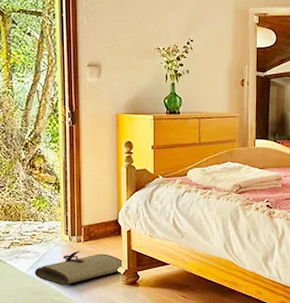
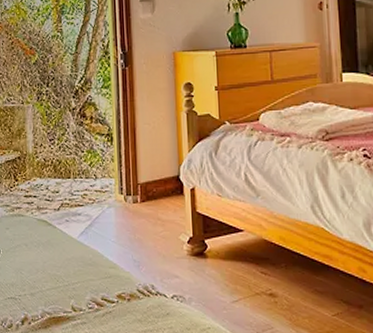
tool roll: present [34,250,124,286] -> none [86,213,188,255]

